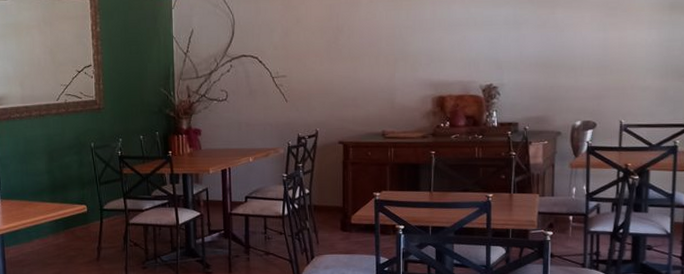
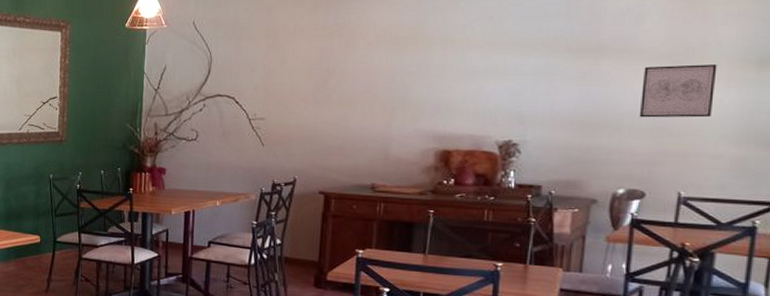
wall art: none [587,10,641,58] -> present [639,64,717,118]

